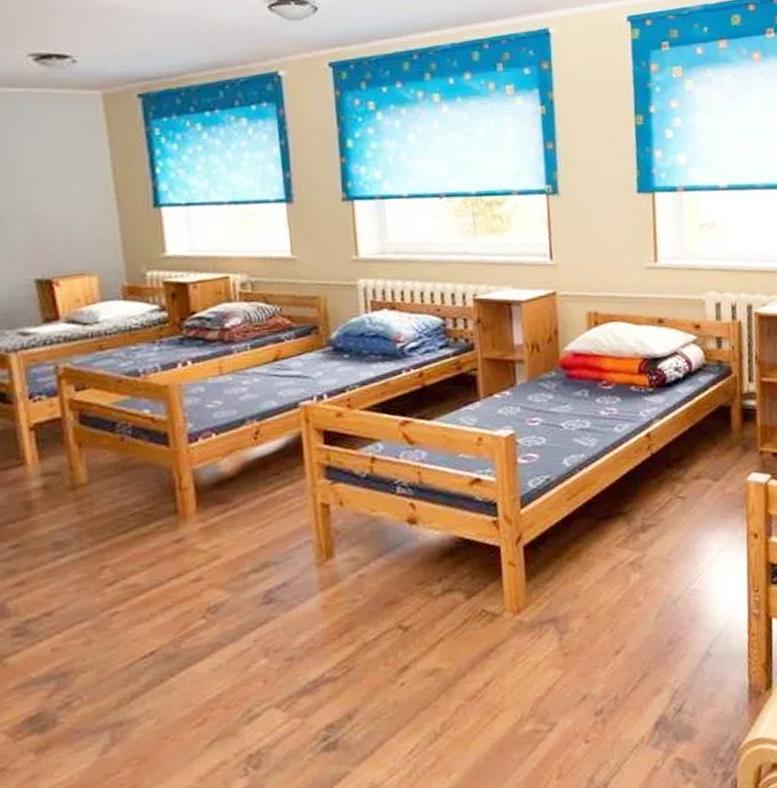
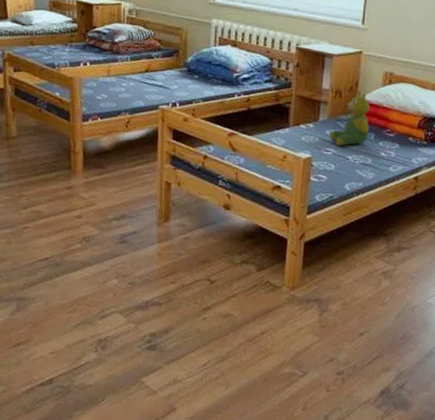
teddy bear: none [533,338,581,413] -> present [329,89,370,146]

